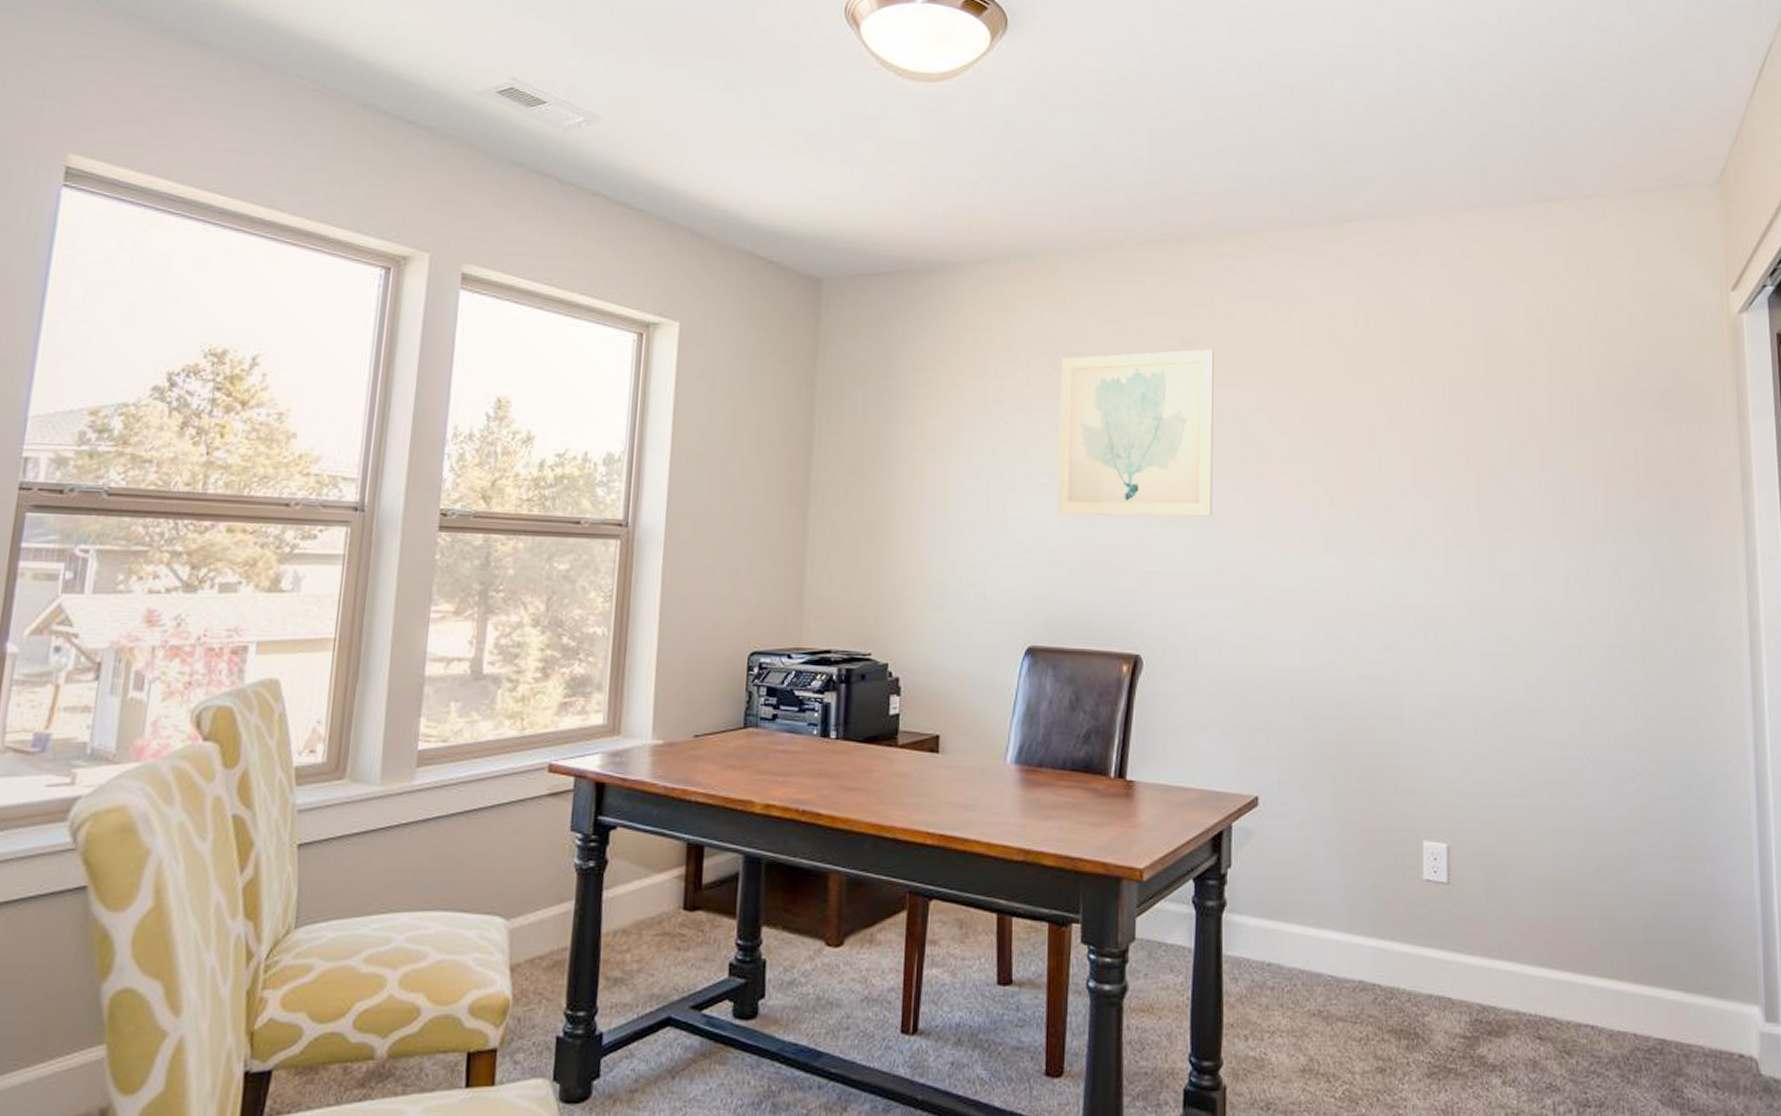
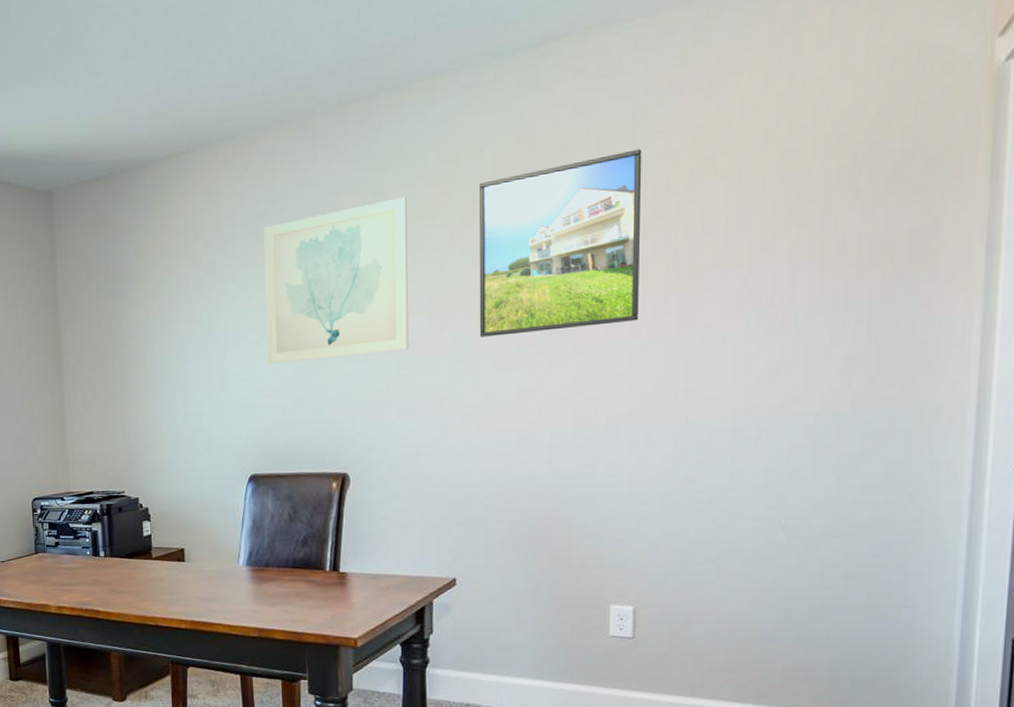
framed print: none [1286,339,1442,515] -> present [479,149,642,337]

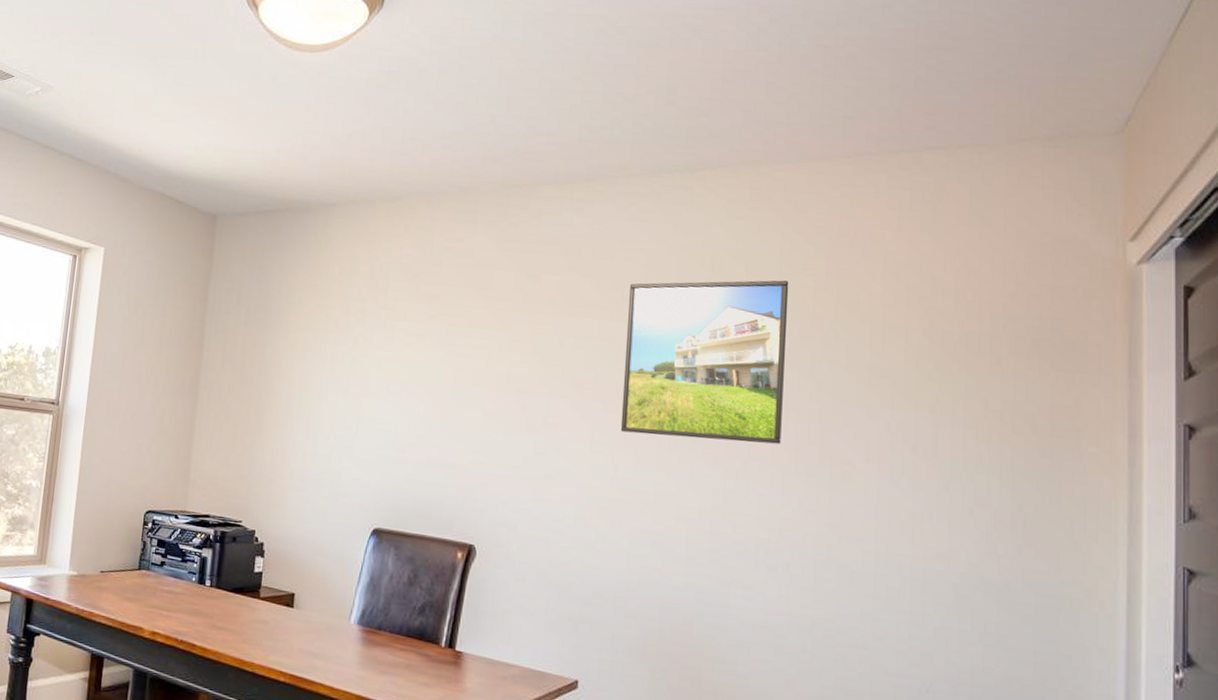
wall art: present [264,197,409,364] -> none [406,282,558,430]

